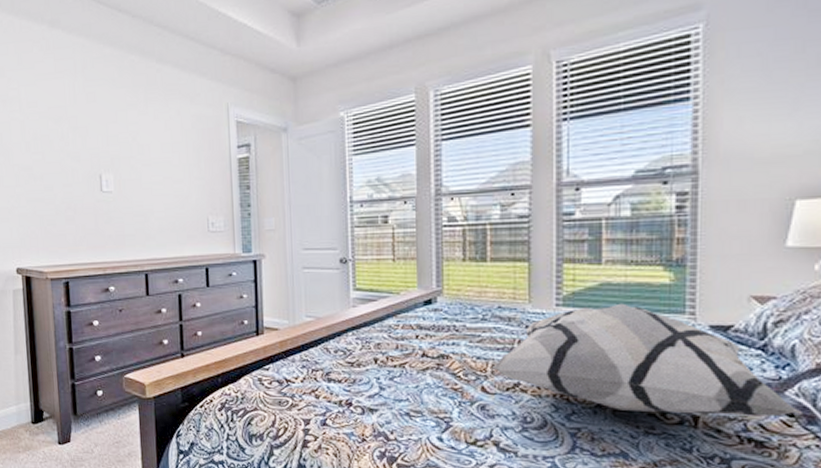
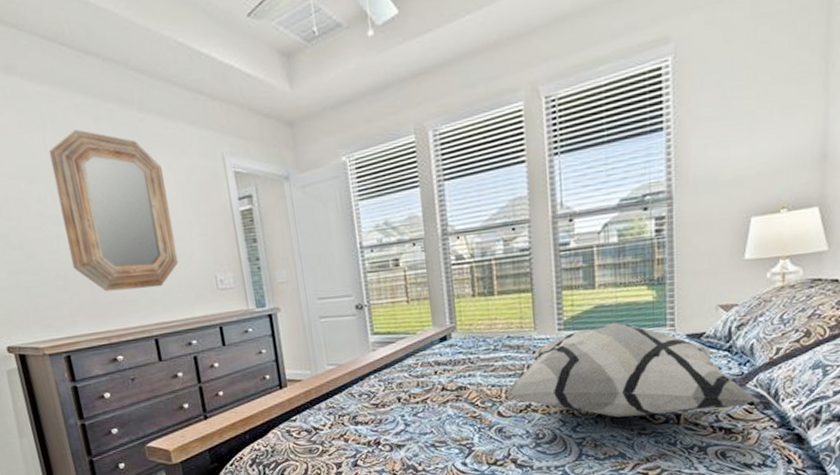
home mirror: none [76,76,176,225] -> present [48,129,179,292]

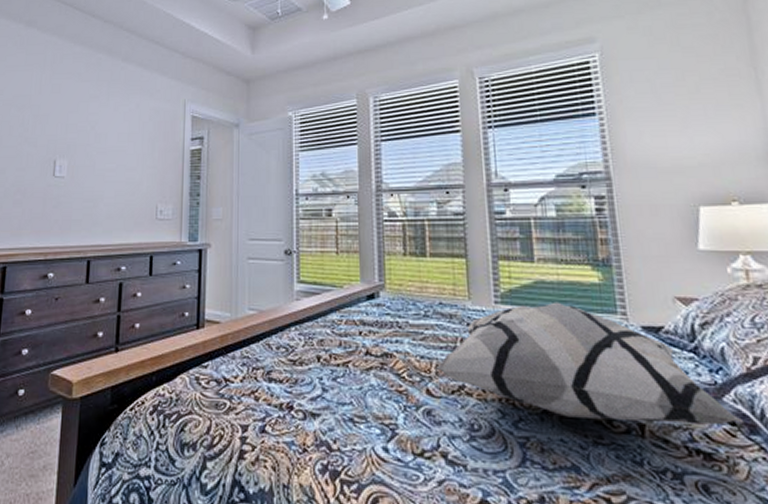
home mirror: present [48,129,179,292] -> none [33,71,130,211]

